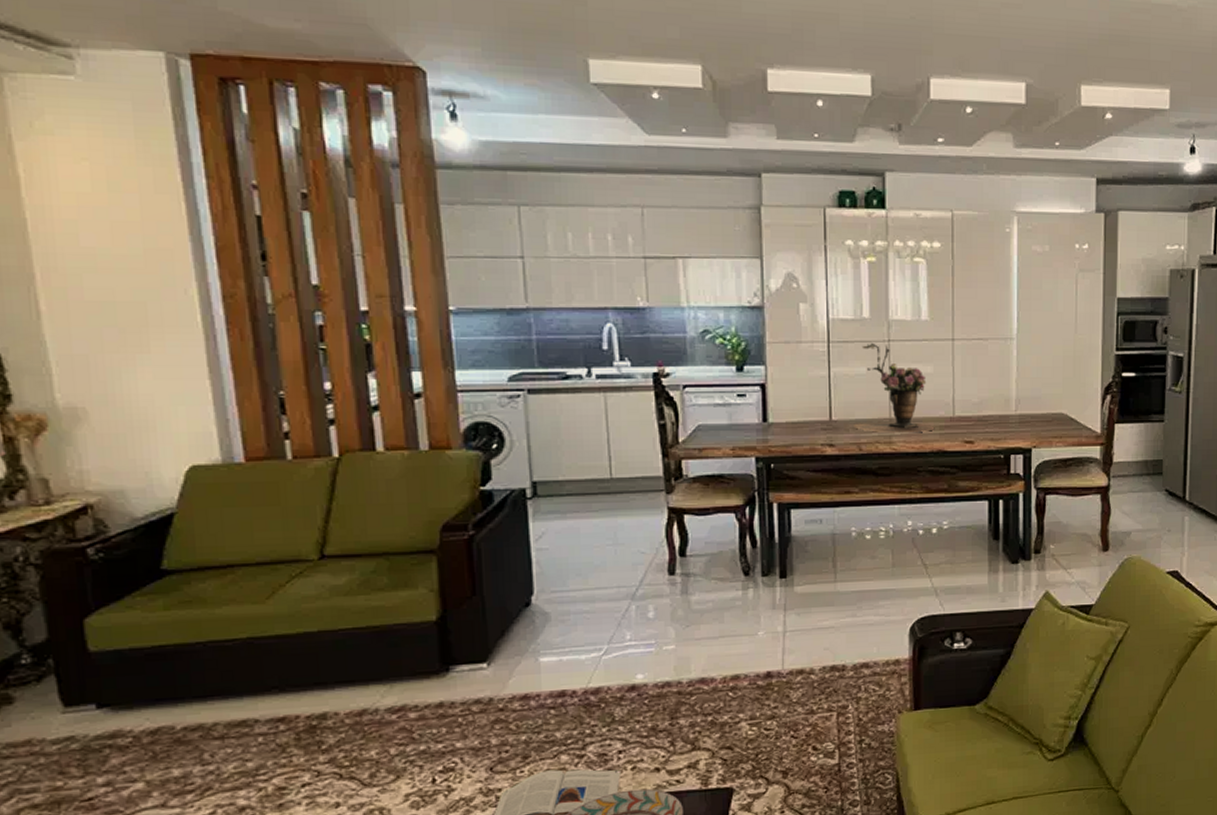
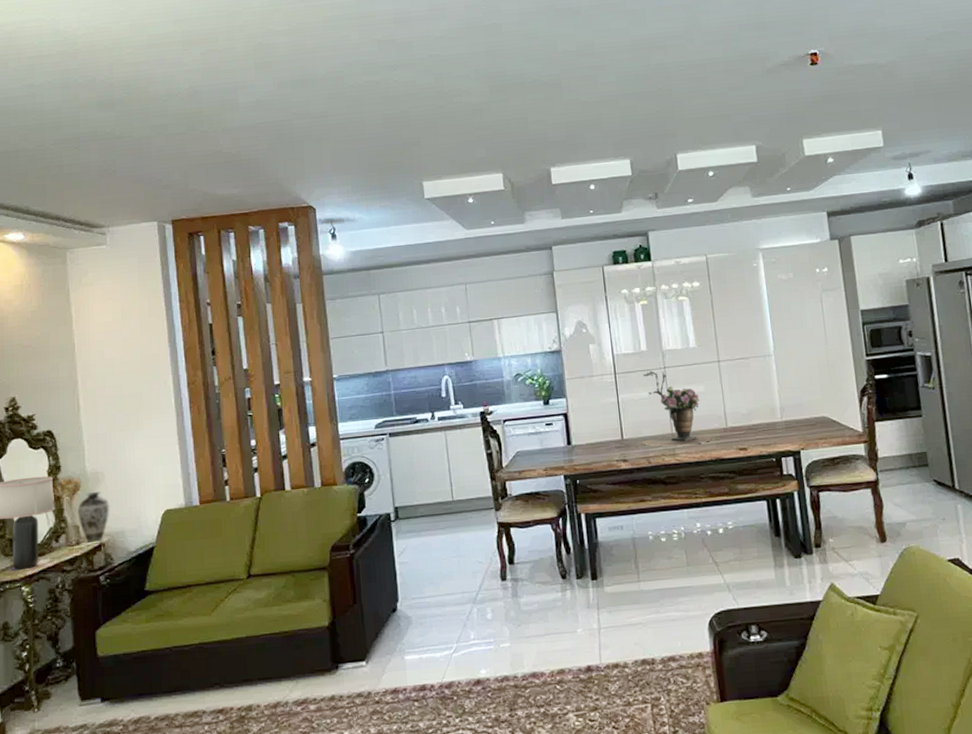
decorative vase: none [44,434,100,504] -> present [77,492,110,543]

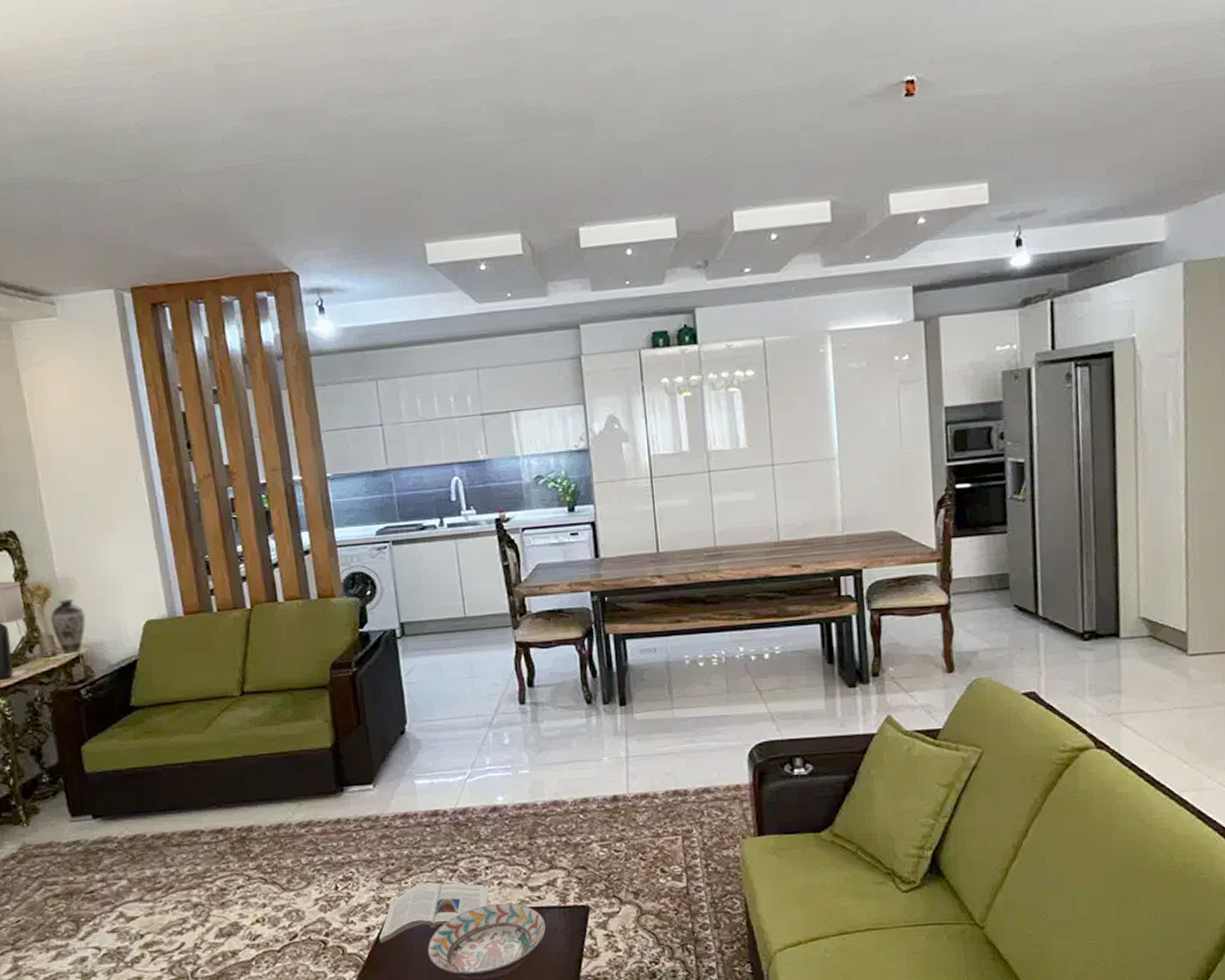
flower arrangement: present [642,370,712,446] -> none [680,474,761,561]

